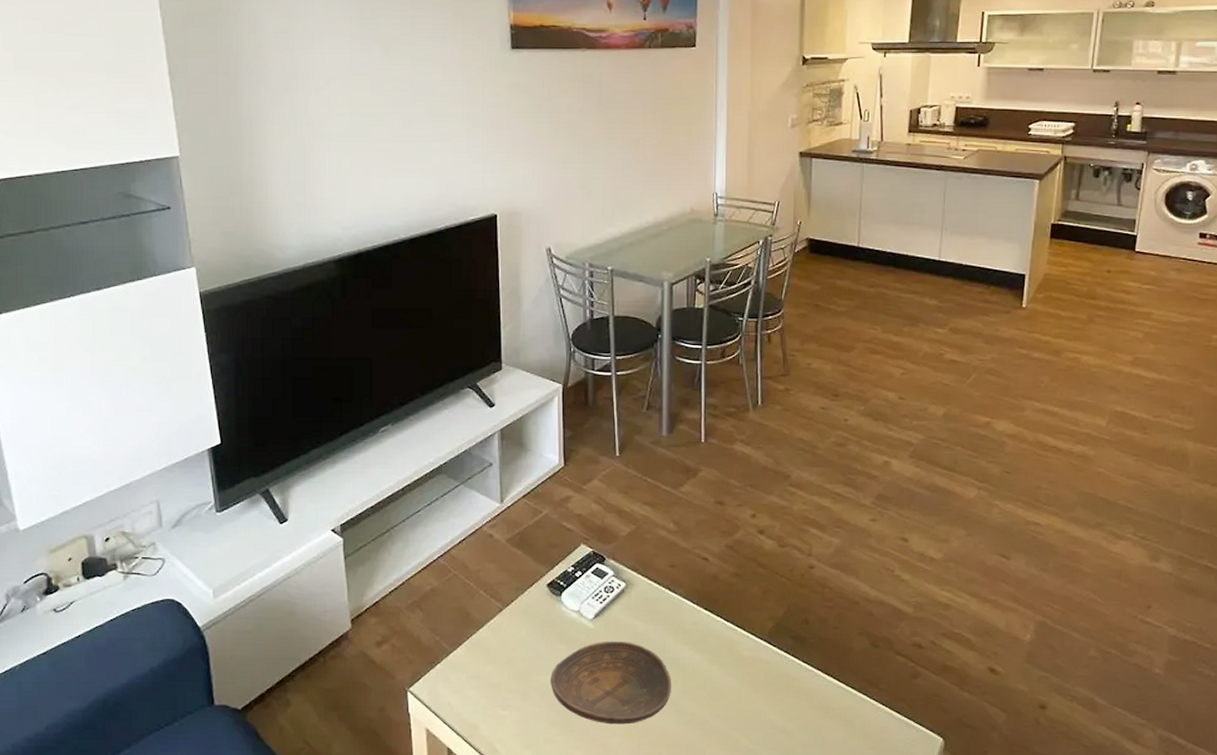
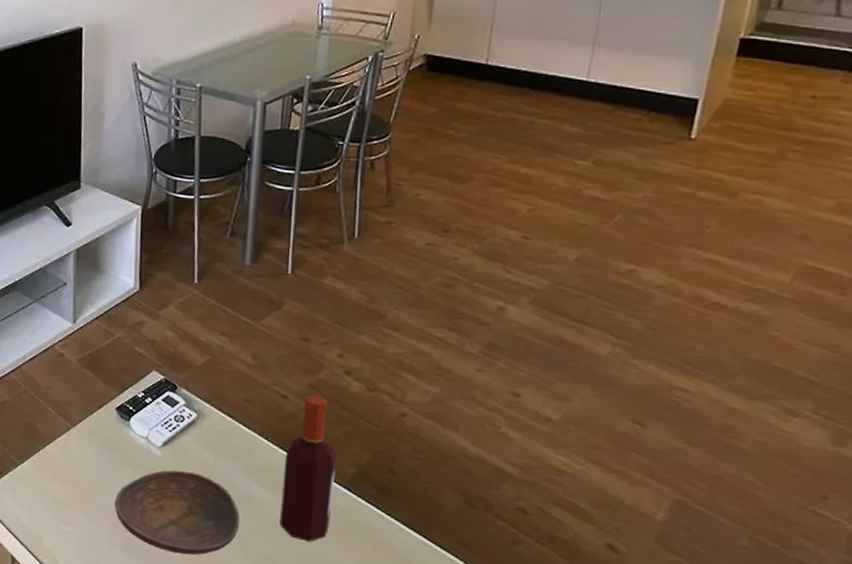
bottle: none [709,555,756,697] -> present [280,395,337,542]

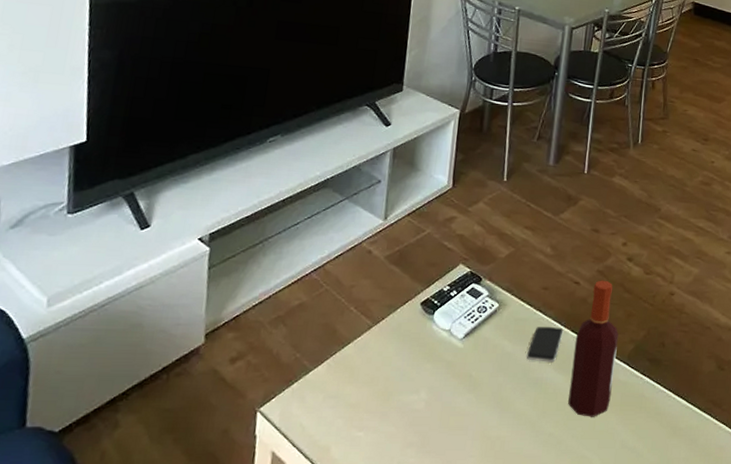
decorative bowl: present [114,470,240,555] -> none [411,360,533,446]
smartphone: none [230,441,271,480] -> present [526,327,564,363]

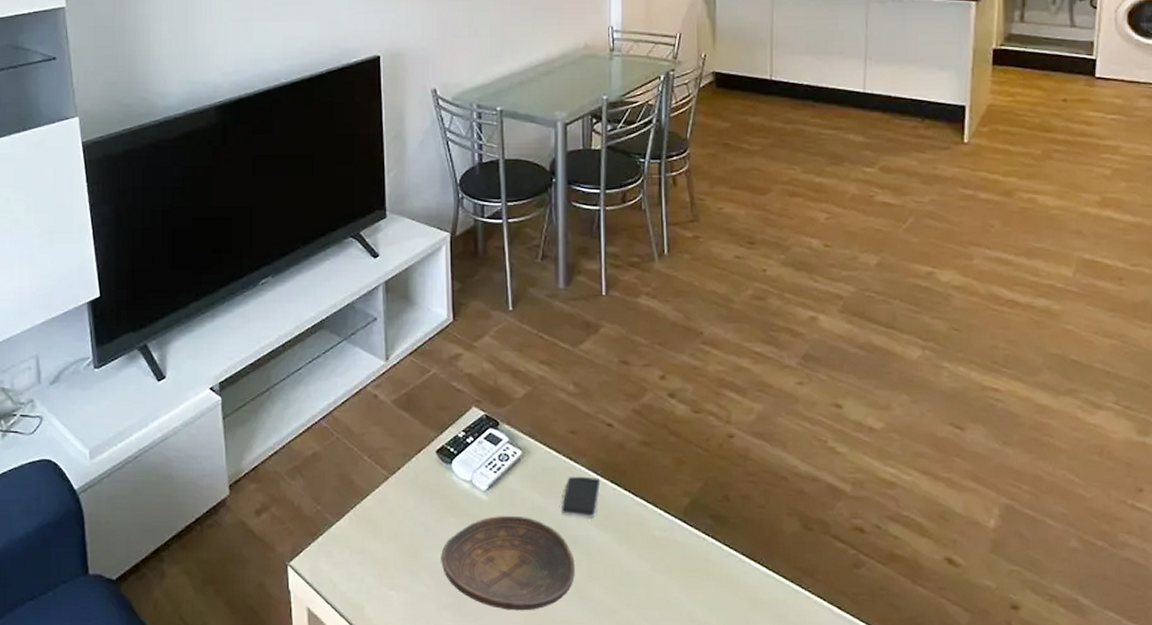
decorative bowl: none [411,360,533,446] -> present [441,515,575,611]
bottle: present [568,280,619,417] -> none [616,421,669,584]

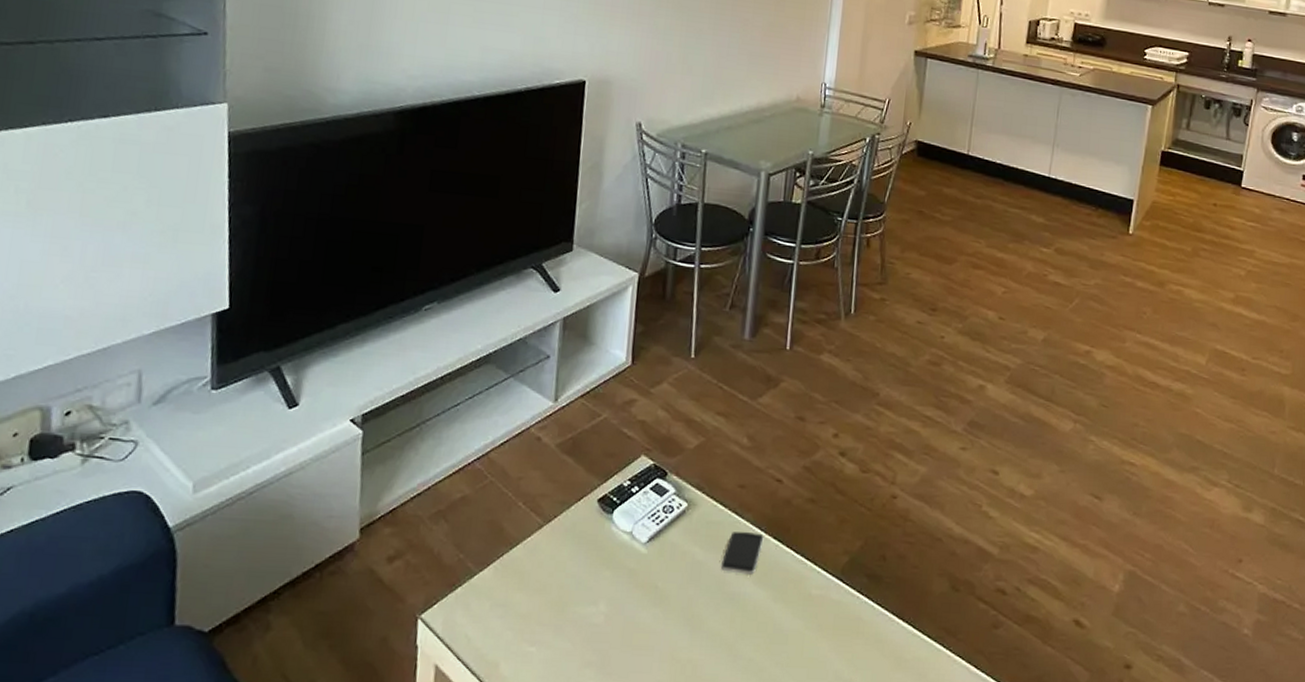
decorative bowl: present [441,515,575,611] -> none [589,569,729,669]

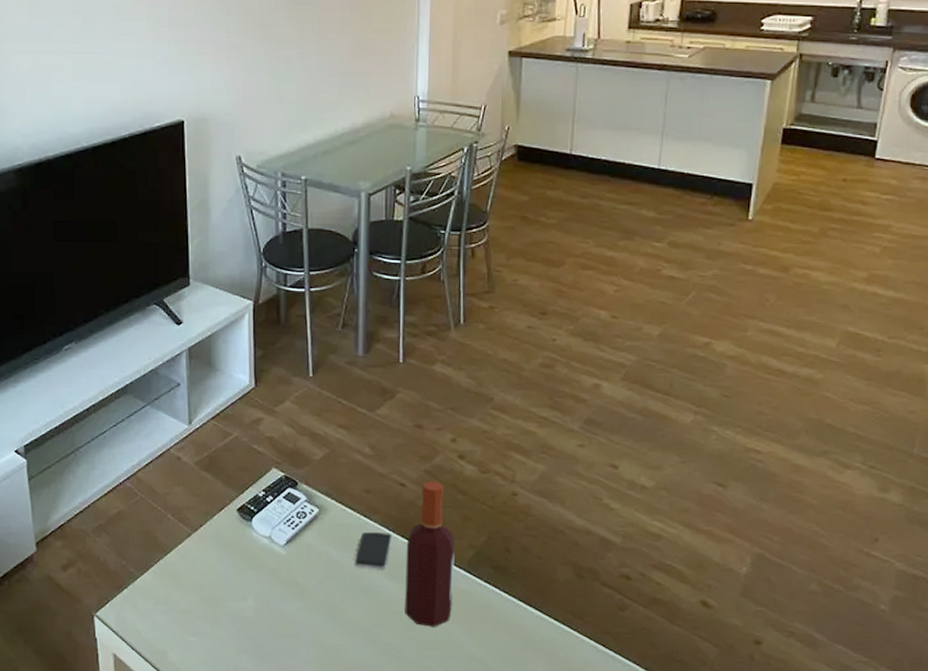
bottle: none [771,478,830,642] -> present [405,481,455,627]

